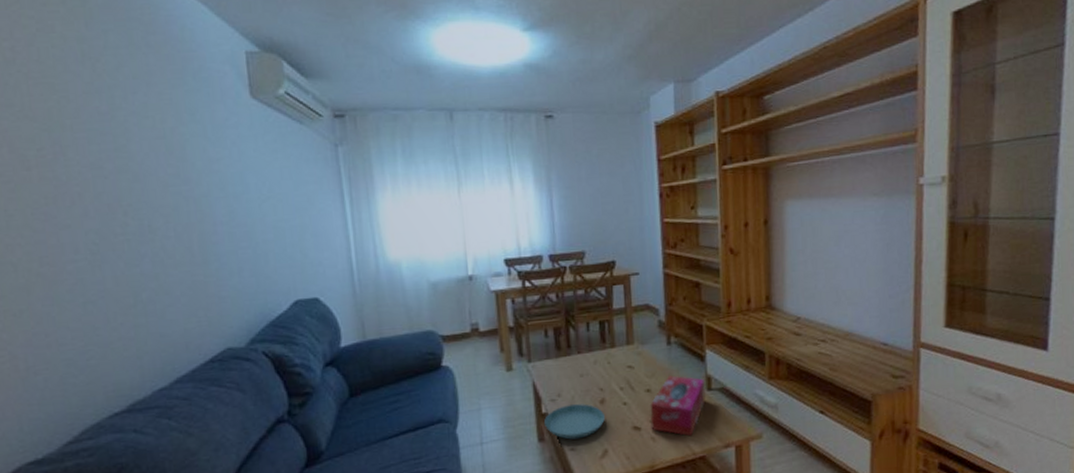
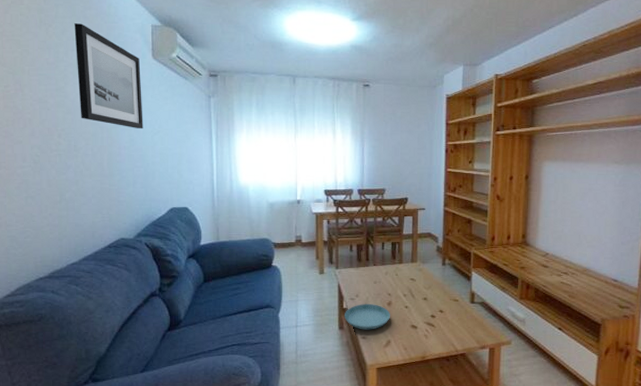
wall art: none [133,54,246,197] -> present [74,23,143,129]
tissue box: present [650,375,706,437] -> none [425,289,470,337]

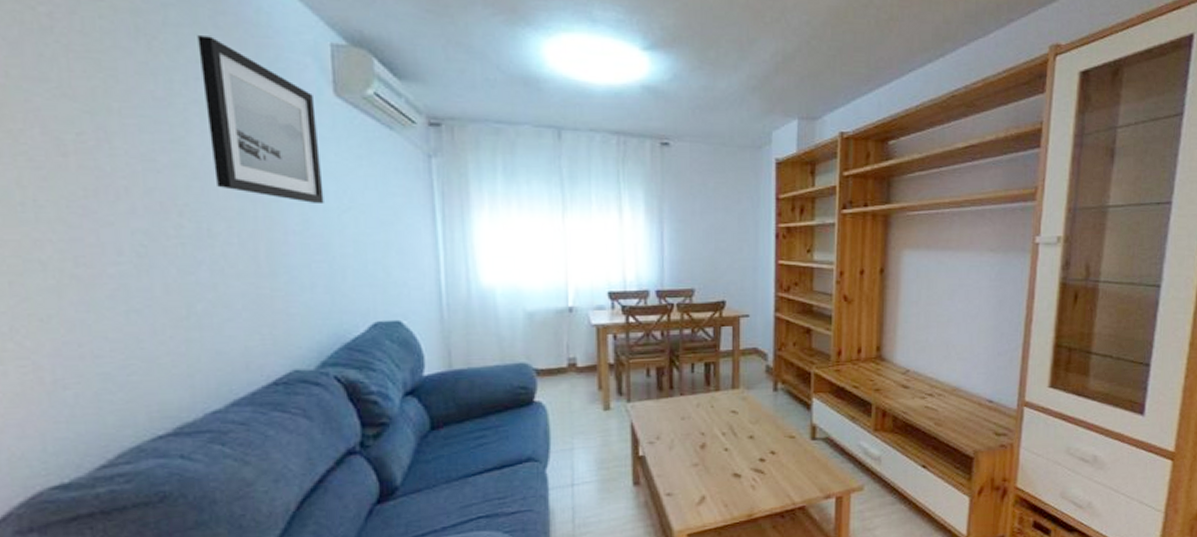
saucer: present [345,304,390,330] -> none [641,448,704,484]

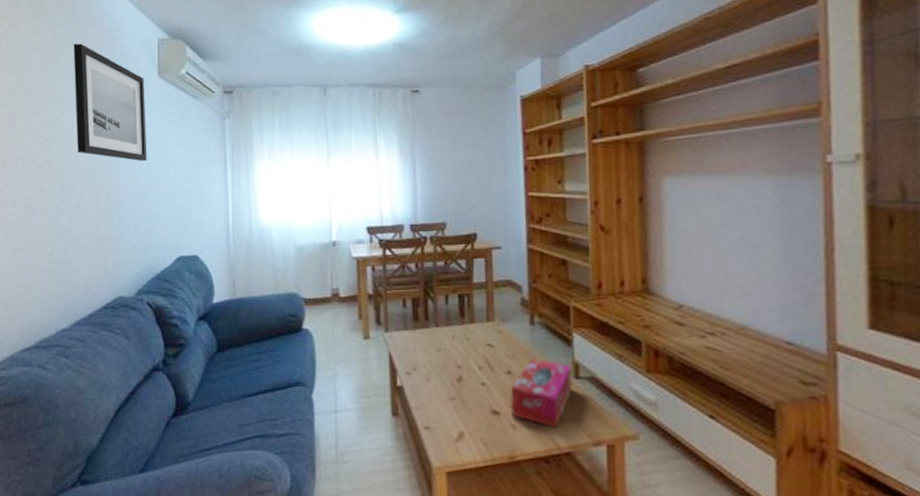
tissue box: none [752,422,810,486] -> present [510,358,573,428]

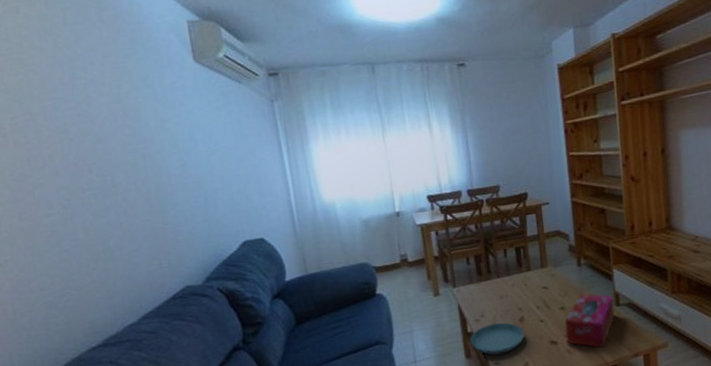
wall art: present [73,43,147,162] -> none [89,28,195,151]
saucer: none [399,380,462,417] -> present [470,322,525,355]

